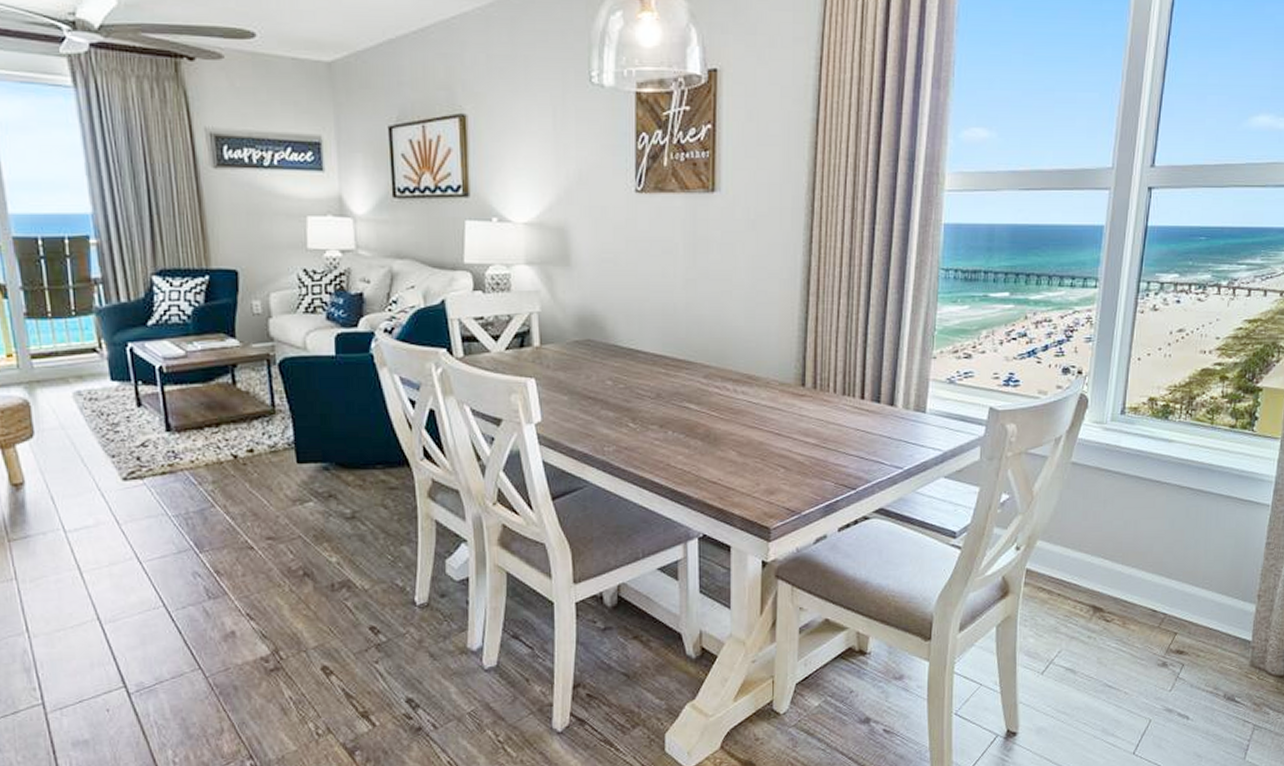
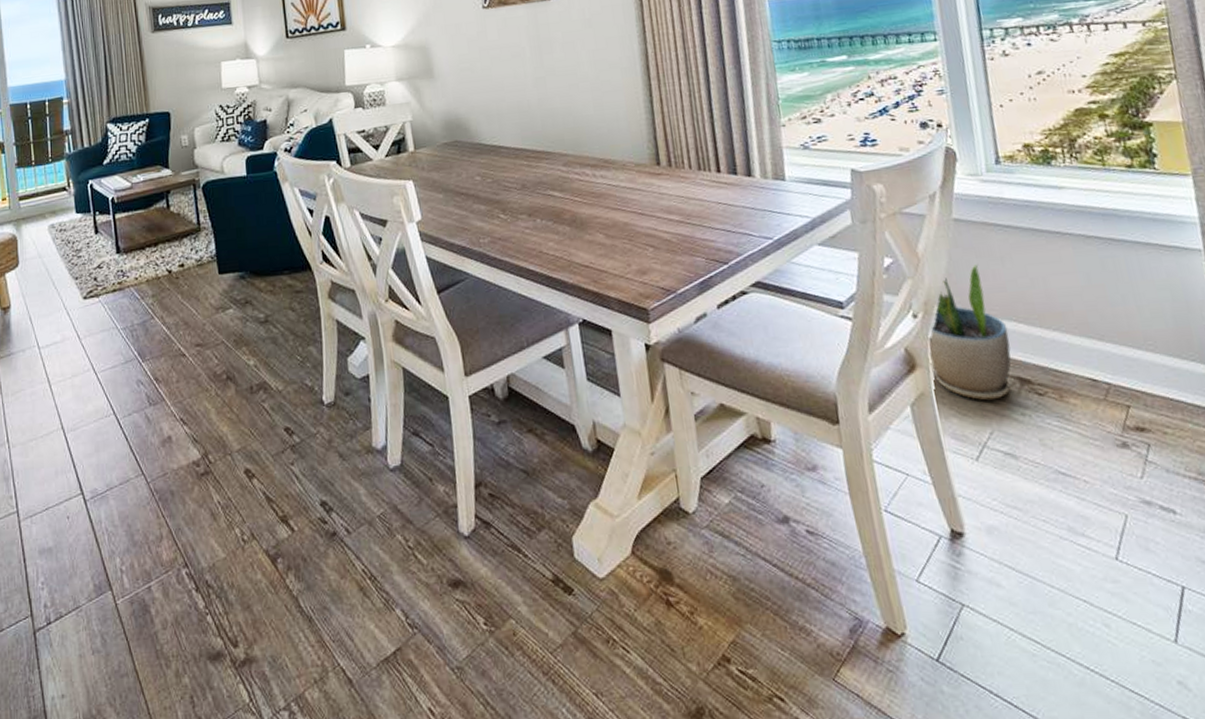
potted plant: none [1021,505,1095,625] -> present [929,264,1011,401]

